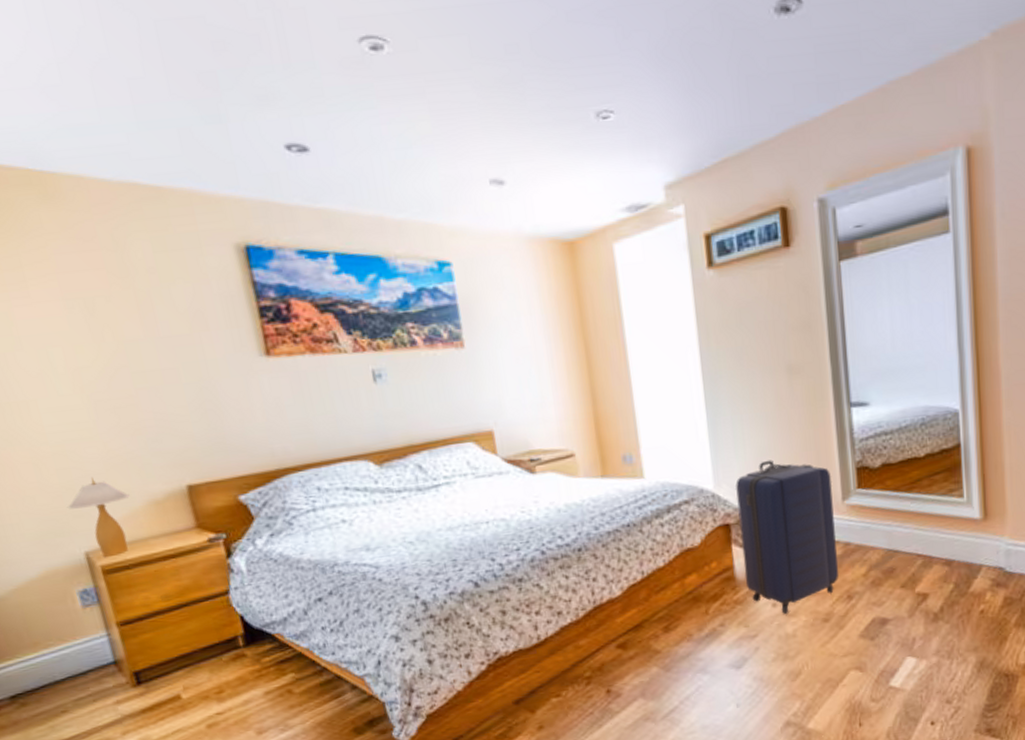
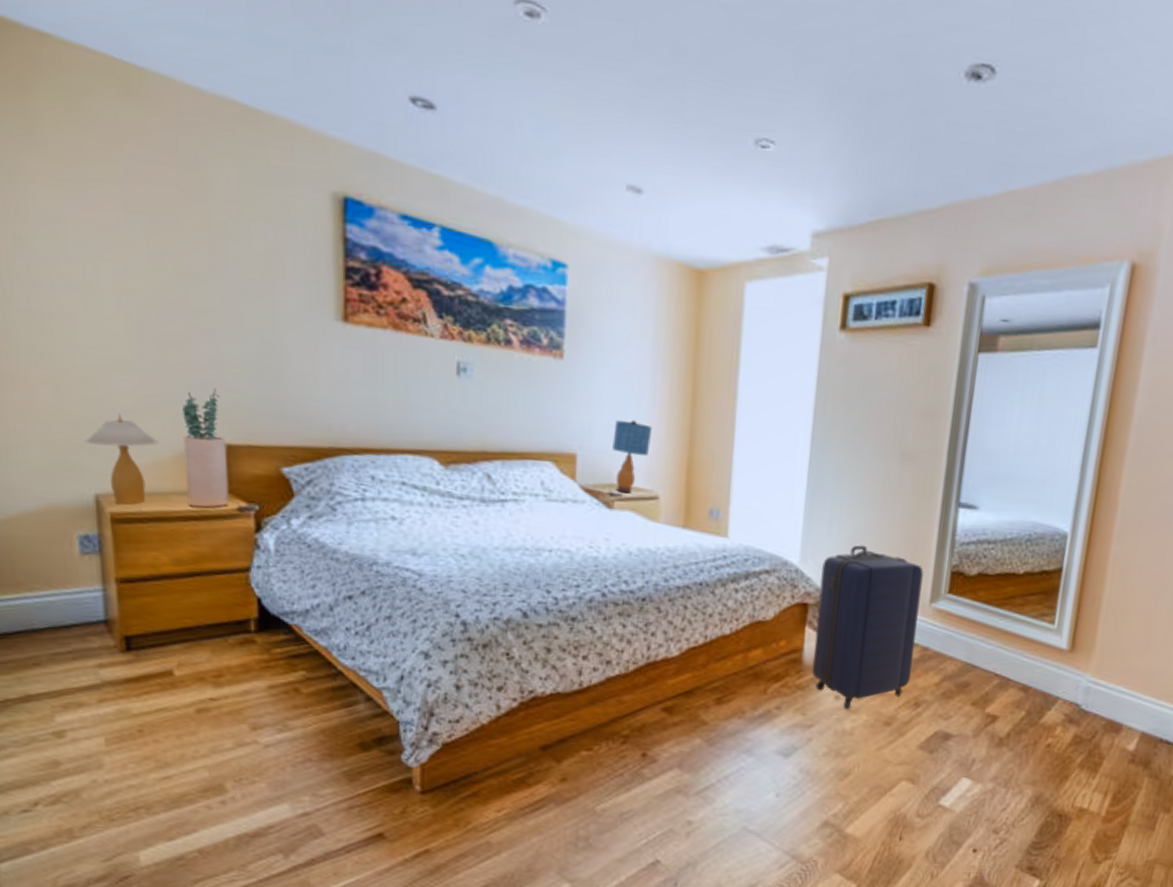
vase: none [143,438,200,547] -> present [182,388,229,509]
table lamp: none [522,389,558,457] -> present [612,419,653,494]

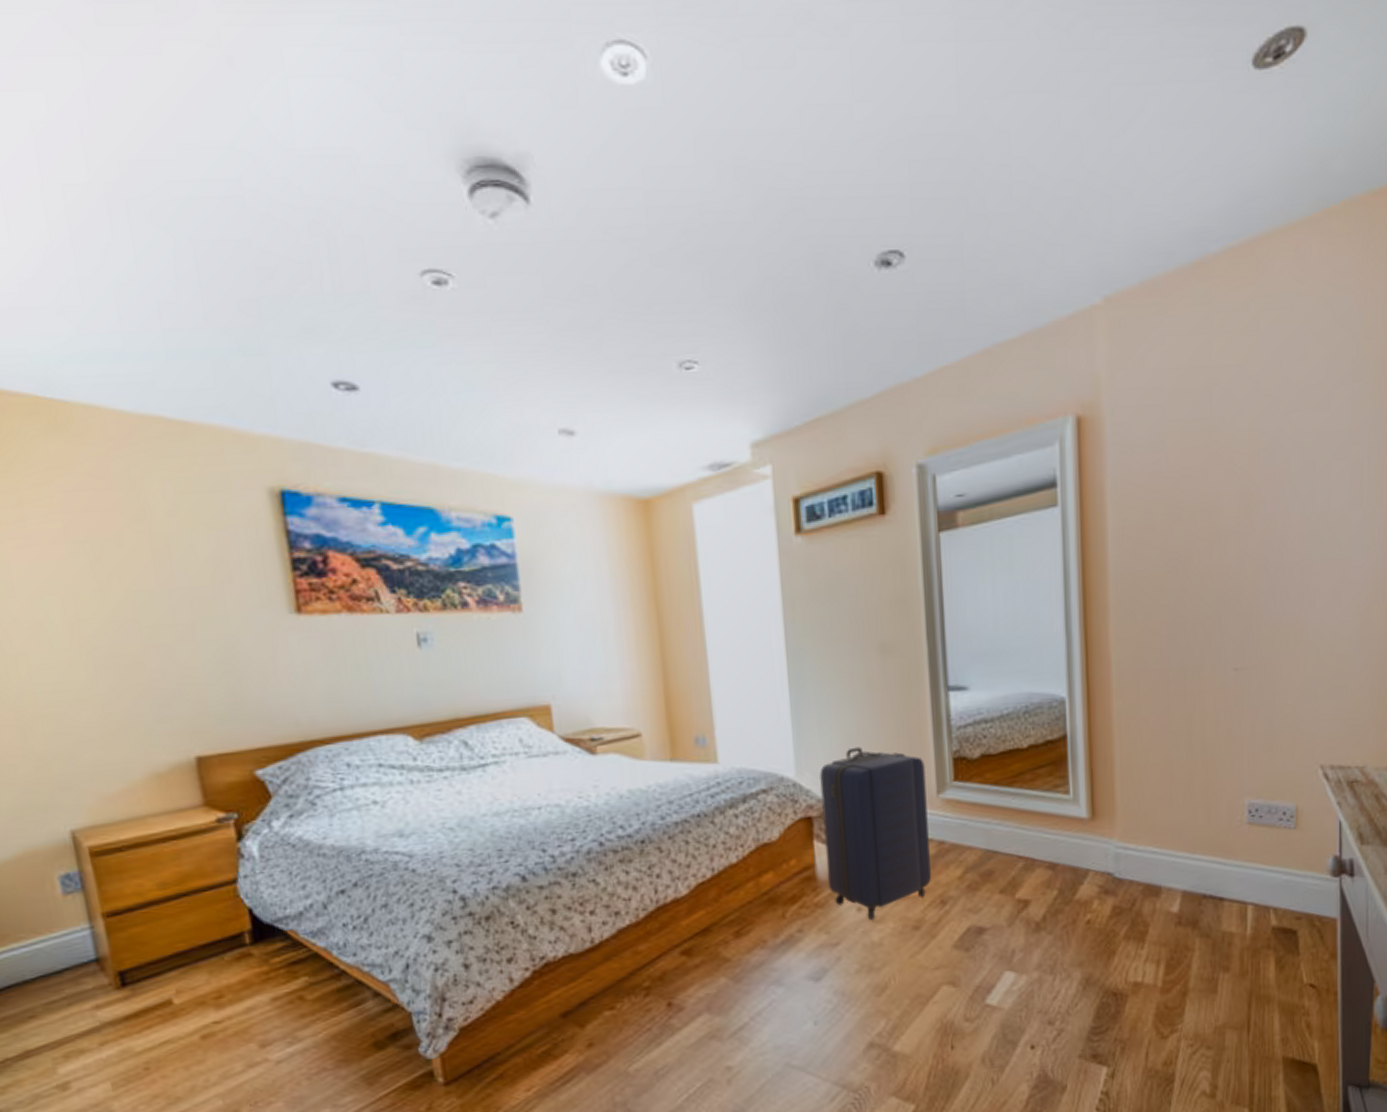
table lamp: present [84,412,159,505] -> none [53,743,128,837]
vase: present [182,388,229,509] -> none [147,703,207,827]
table lamp: present [612,419,653,494] -> none [584,660,624,737]

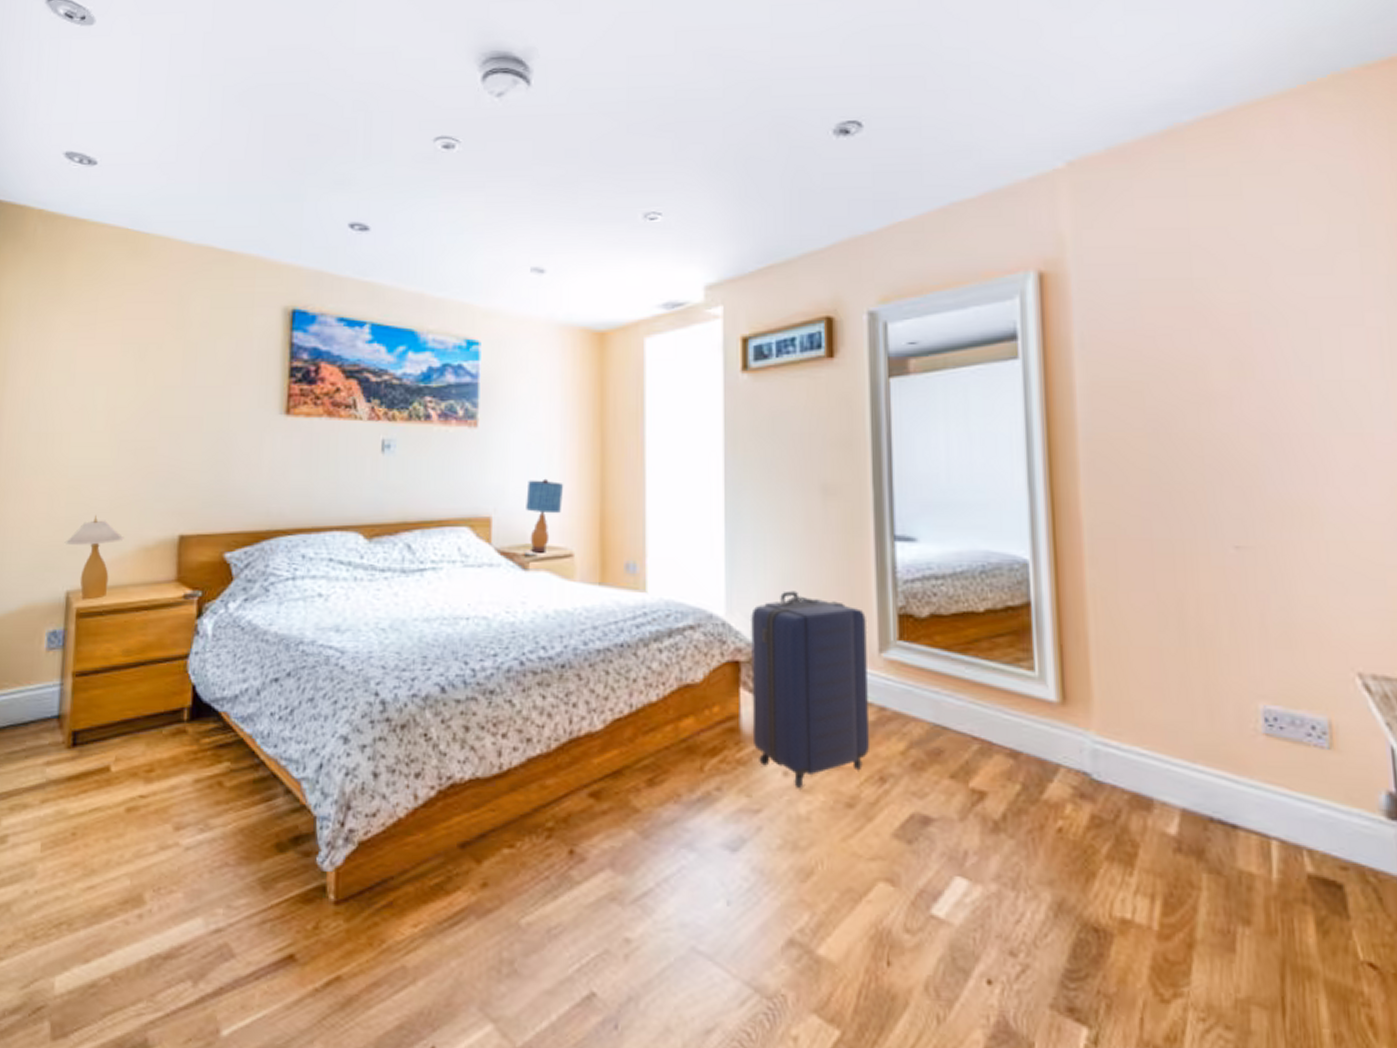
table lamp: none [53,743,128,837] -> present [64,514,124,599]
table lamp: none [584,660,624,737] -> present [526,478,564,553]

